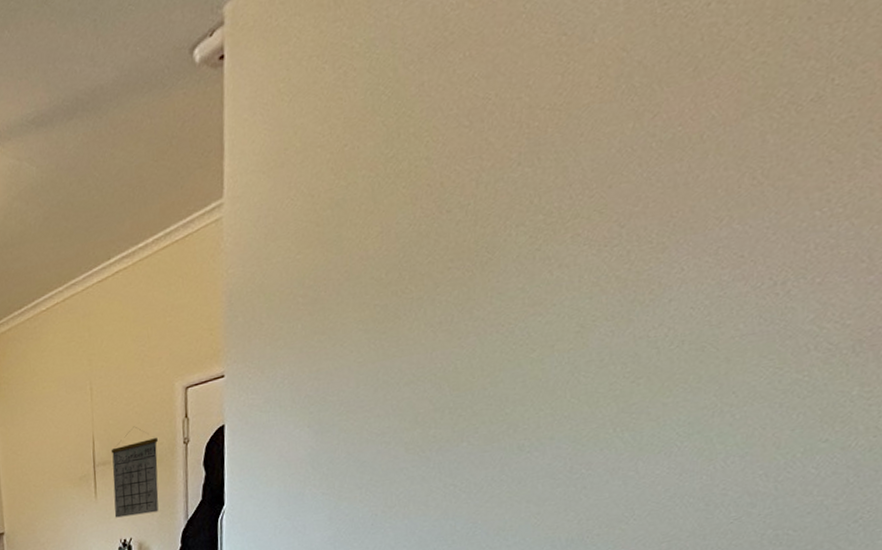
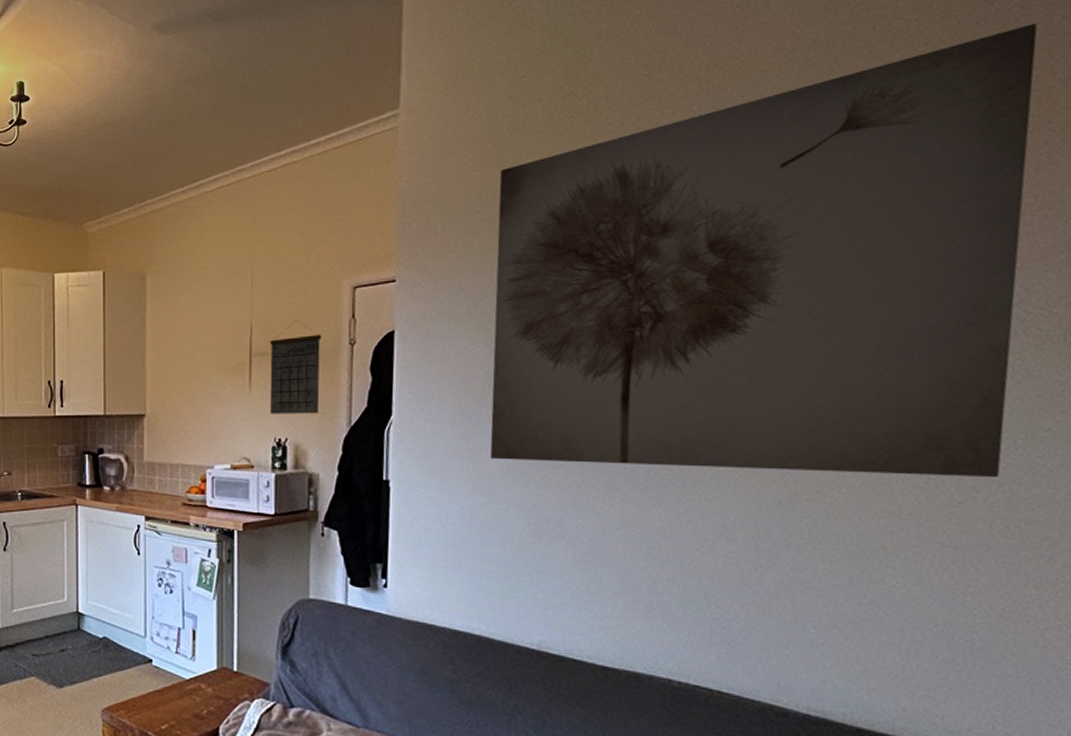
wall art: none [313,10,871,533] -> present [489,23,1038,478]

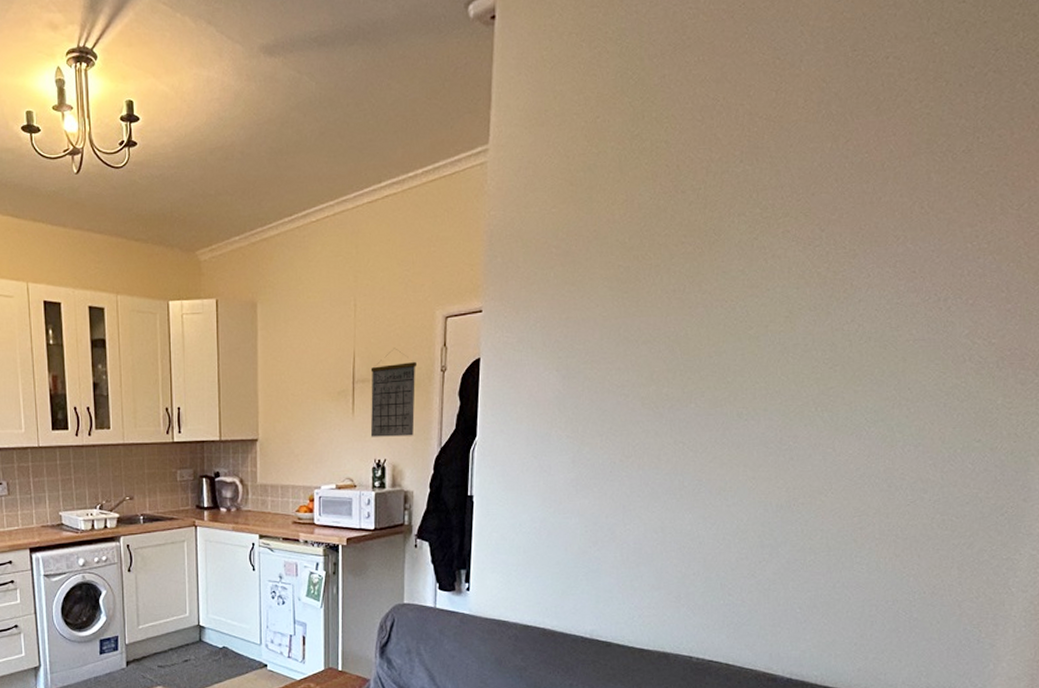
wall art: present [489,23,1038,478] -> none [557,88,1004,481]

